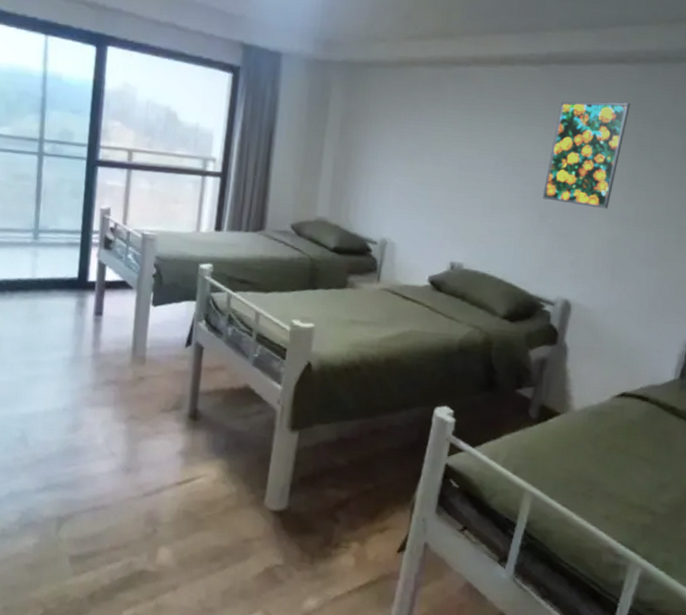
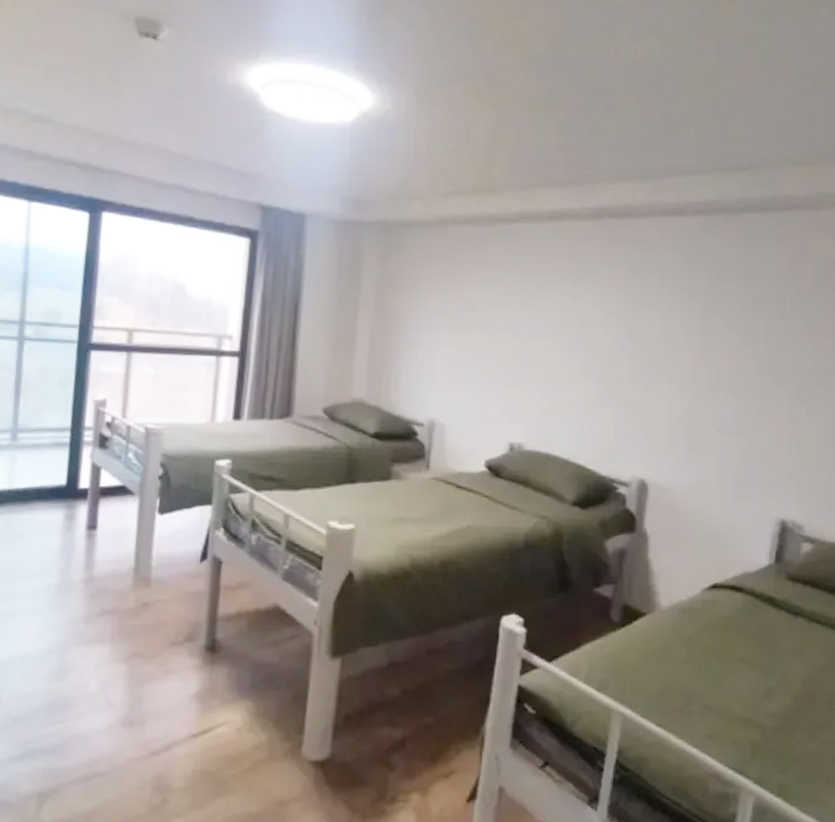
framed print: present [542,101,630,209] -> none [606,256,693,374]

